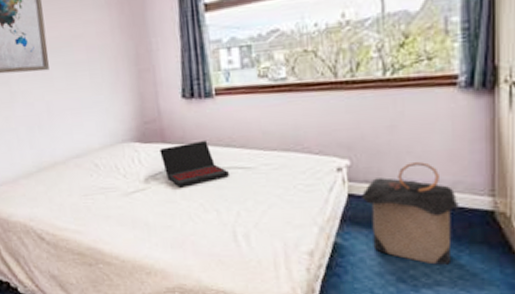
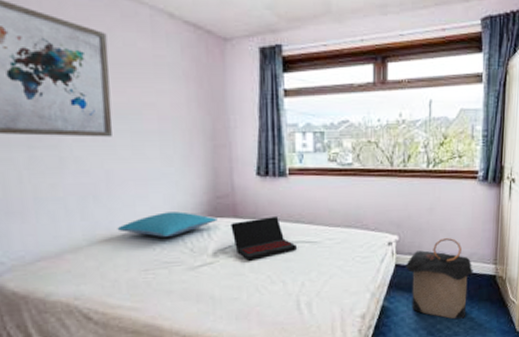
pillow: none [59,138,147,164] -> present [117,211,218,237]

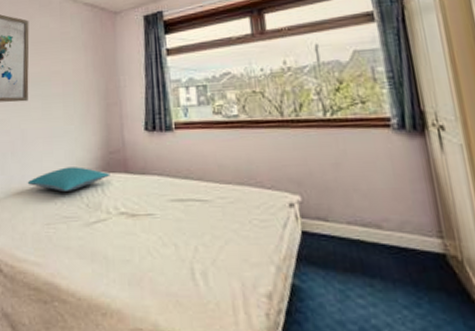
laptop: present [231,217,297,261] -> none [122,172,187,219]
laundry hamper: present [406,238,473,320] -> none [315,200,411,314]

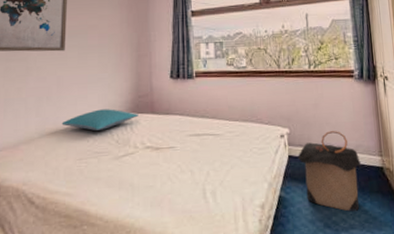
laundry hamper: none [315,200,411,314] -> present [298,131,361,212]

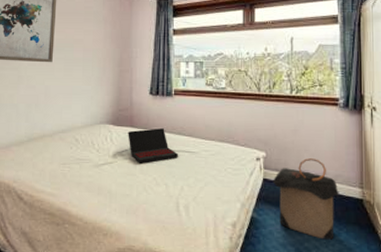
pillow: present [61,109,139,131] -> none [48,119,118,139]
laptop: none [149,113,202,151] -> present [128,128,178,164]

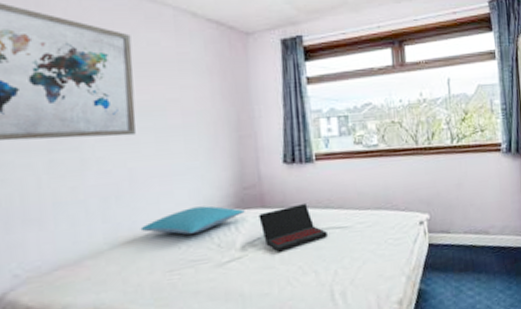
pillow: none [48,119,118,139] -> present [140,206,245,235]
laundry hamper: present [273,158,339,240] -> none [439,212,508,298]

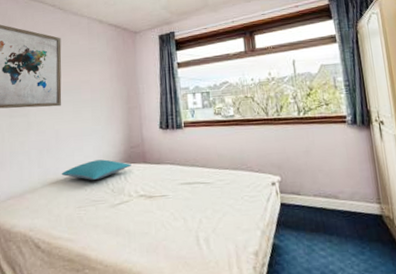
laptop: present [258,204,327,252] -> none [141,162,194,200]

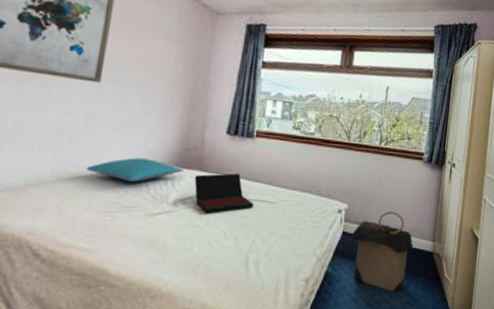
laptop: none [141,162,194,200] -> present [194,173,253,214]
laundry hamper: none [290,178,358,260] -> present [352,211,413,292]

